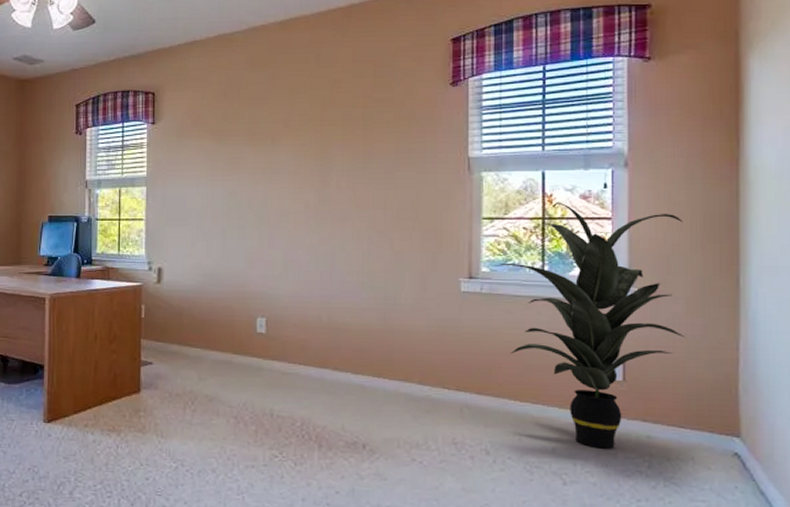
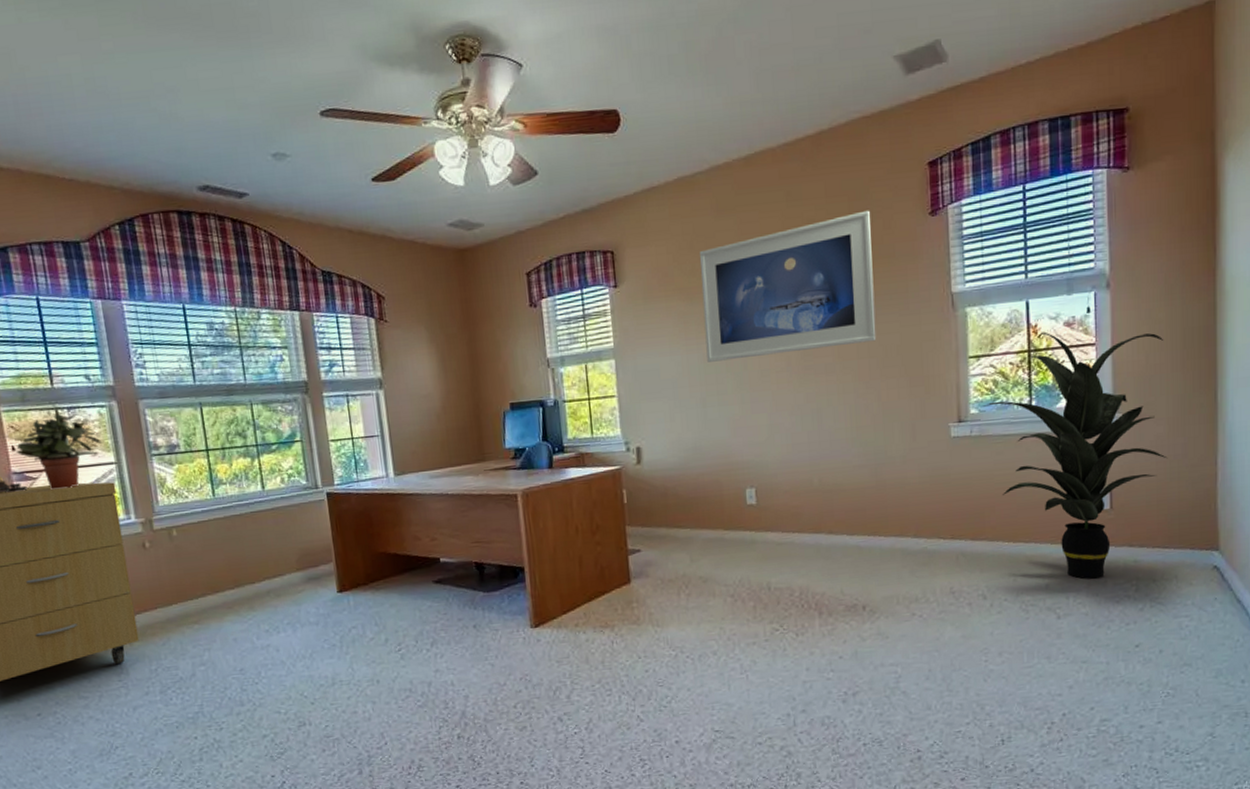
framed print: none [231,76,394,198] -> present [699,210,877,362]

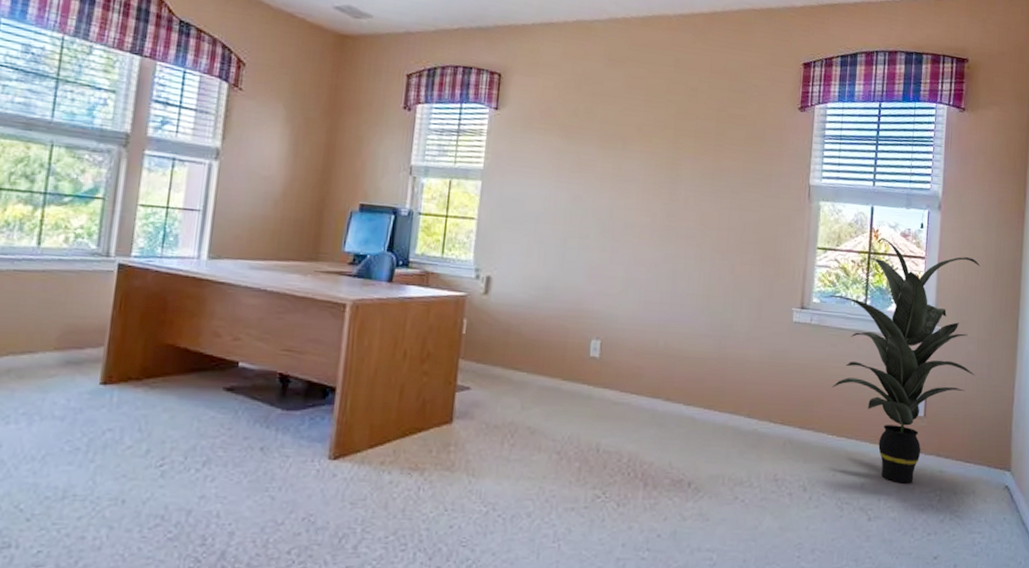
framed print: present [699,210,877,362] -> none [575,92,748,216]

